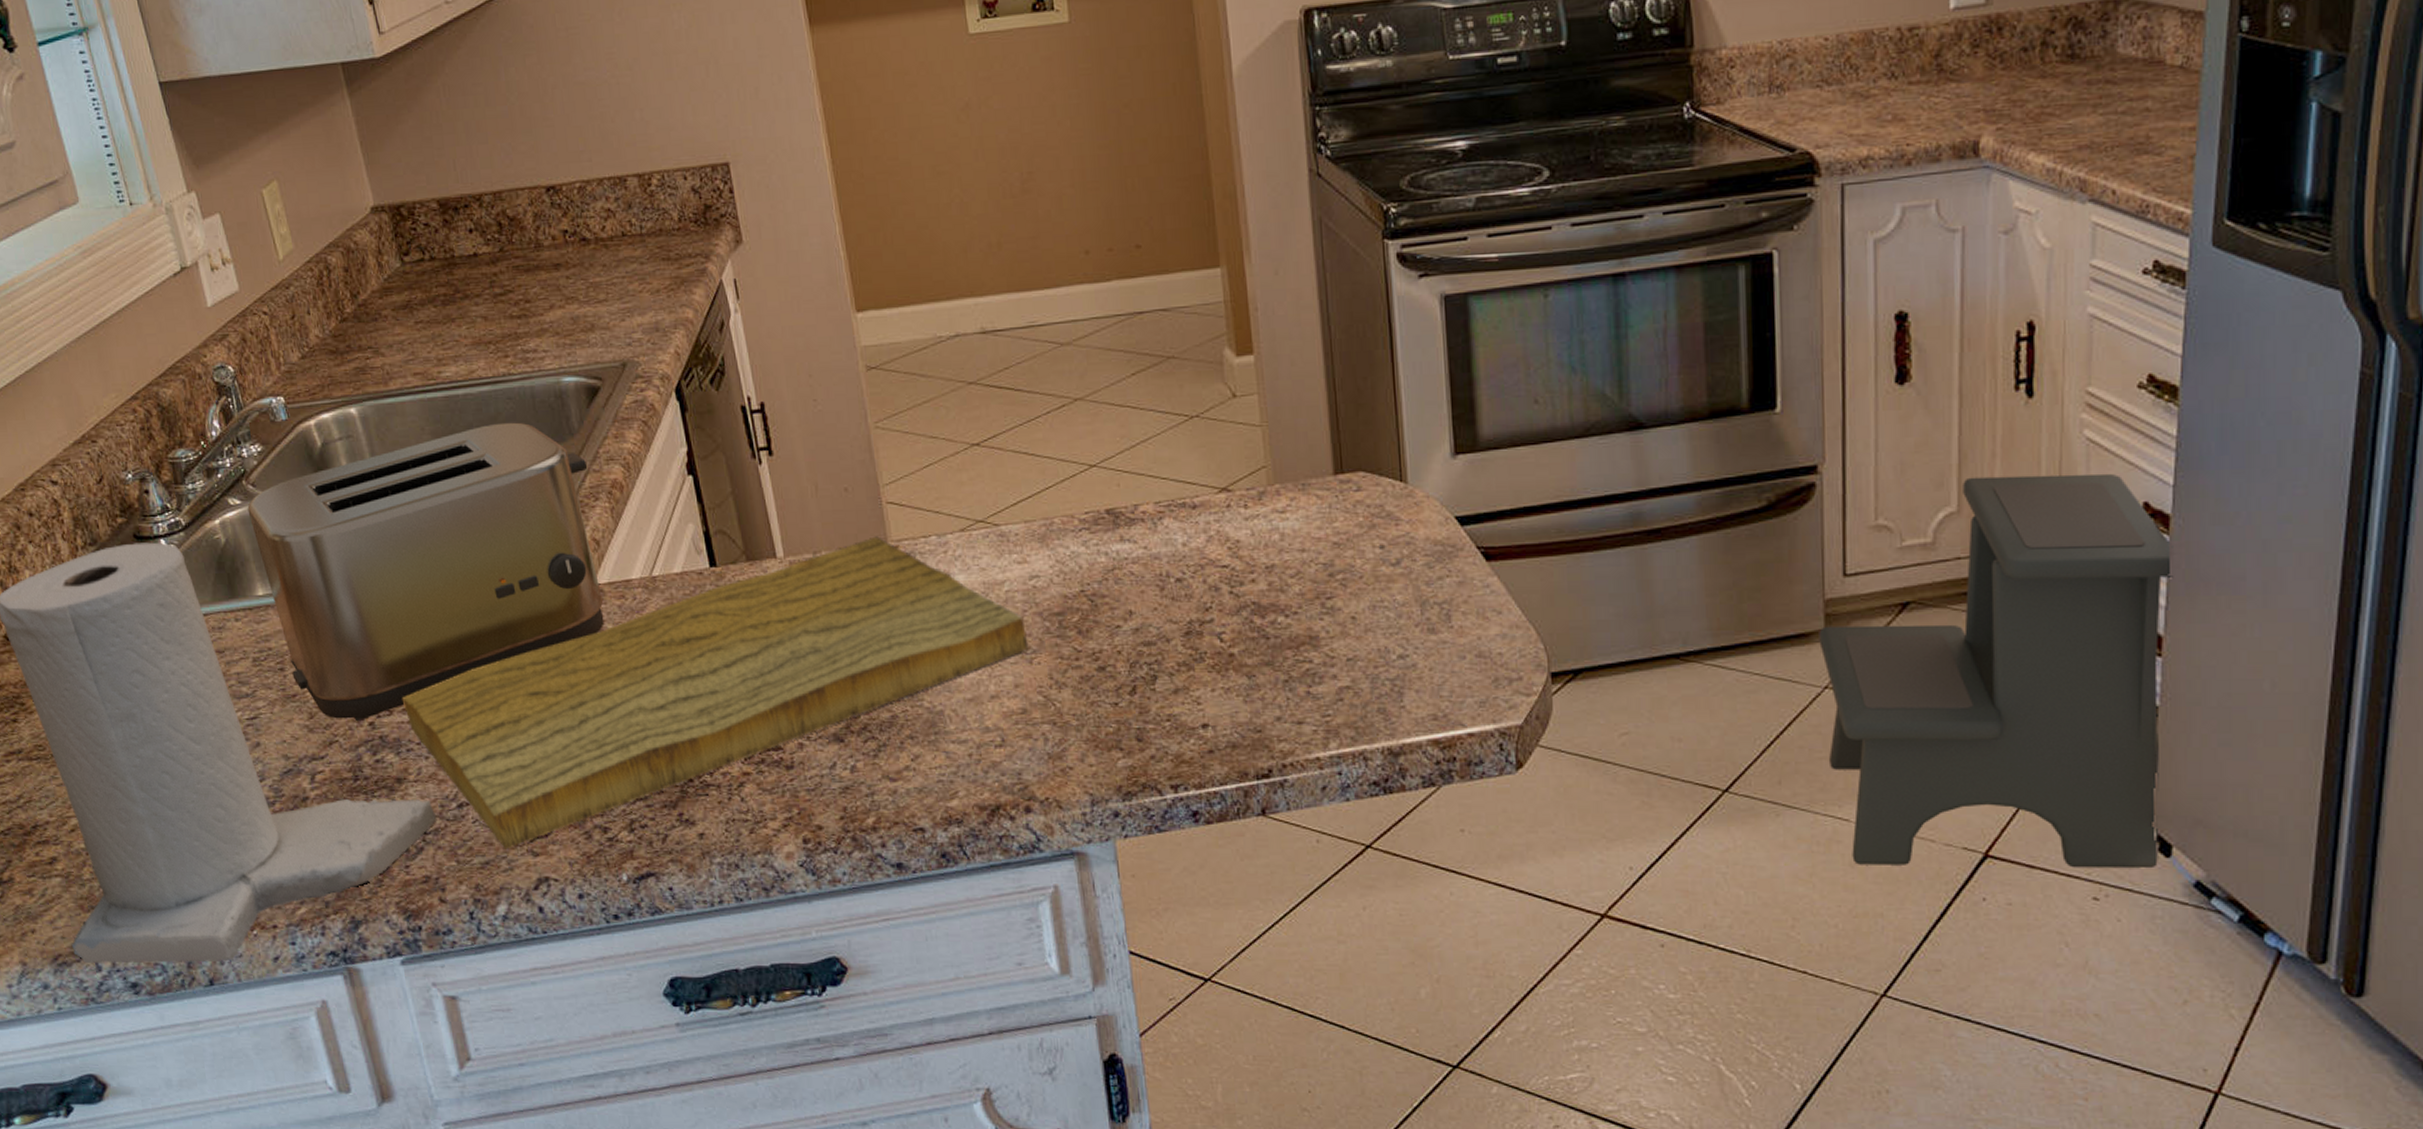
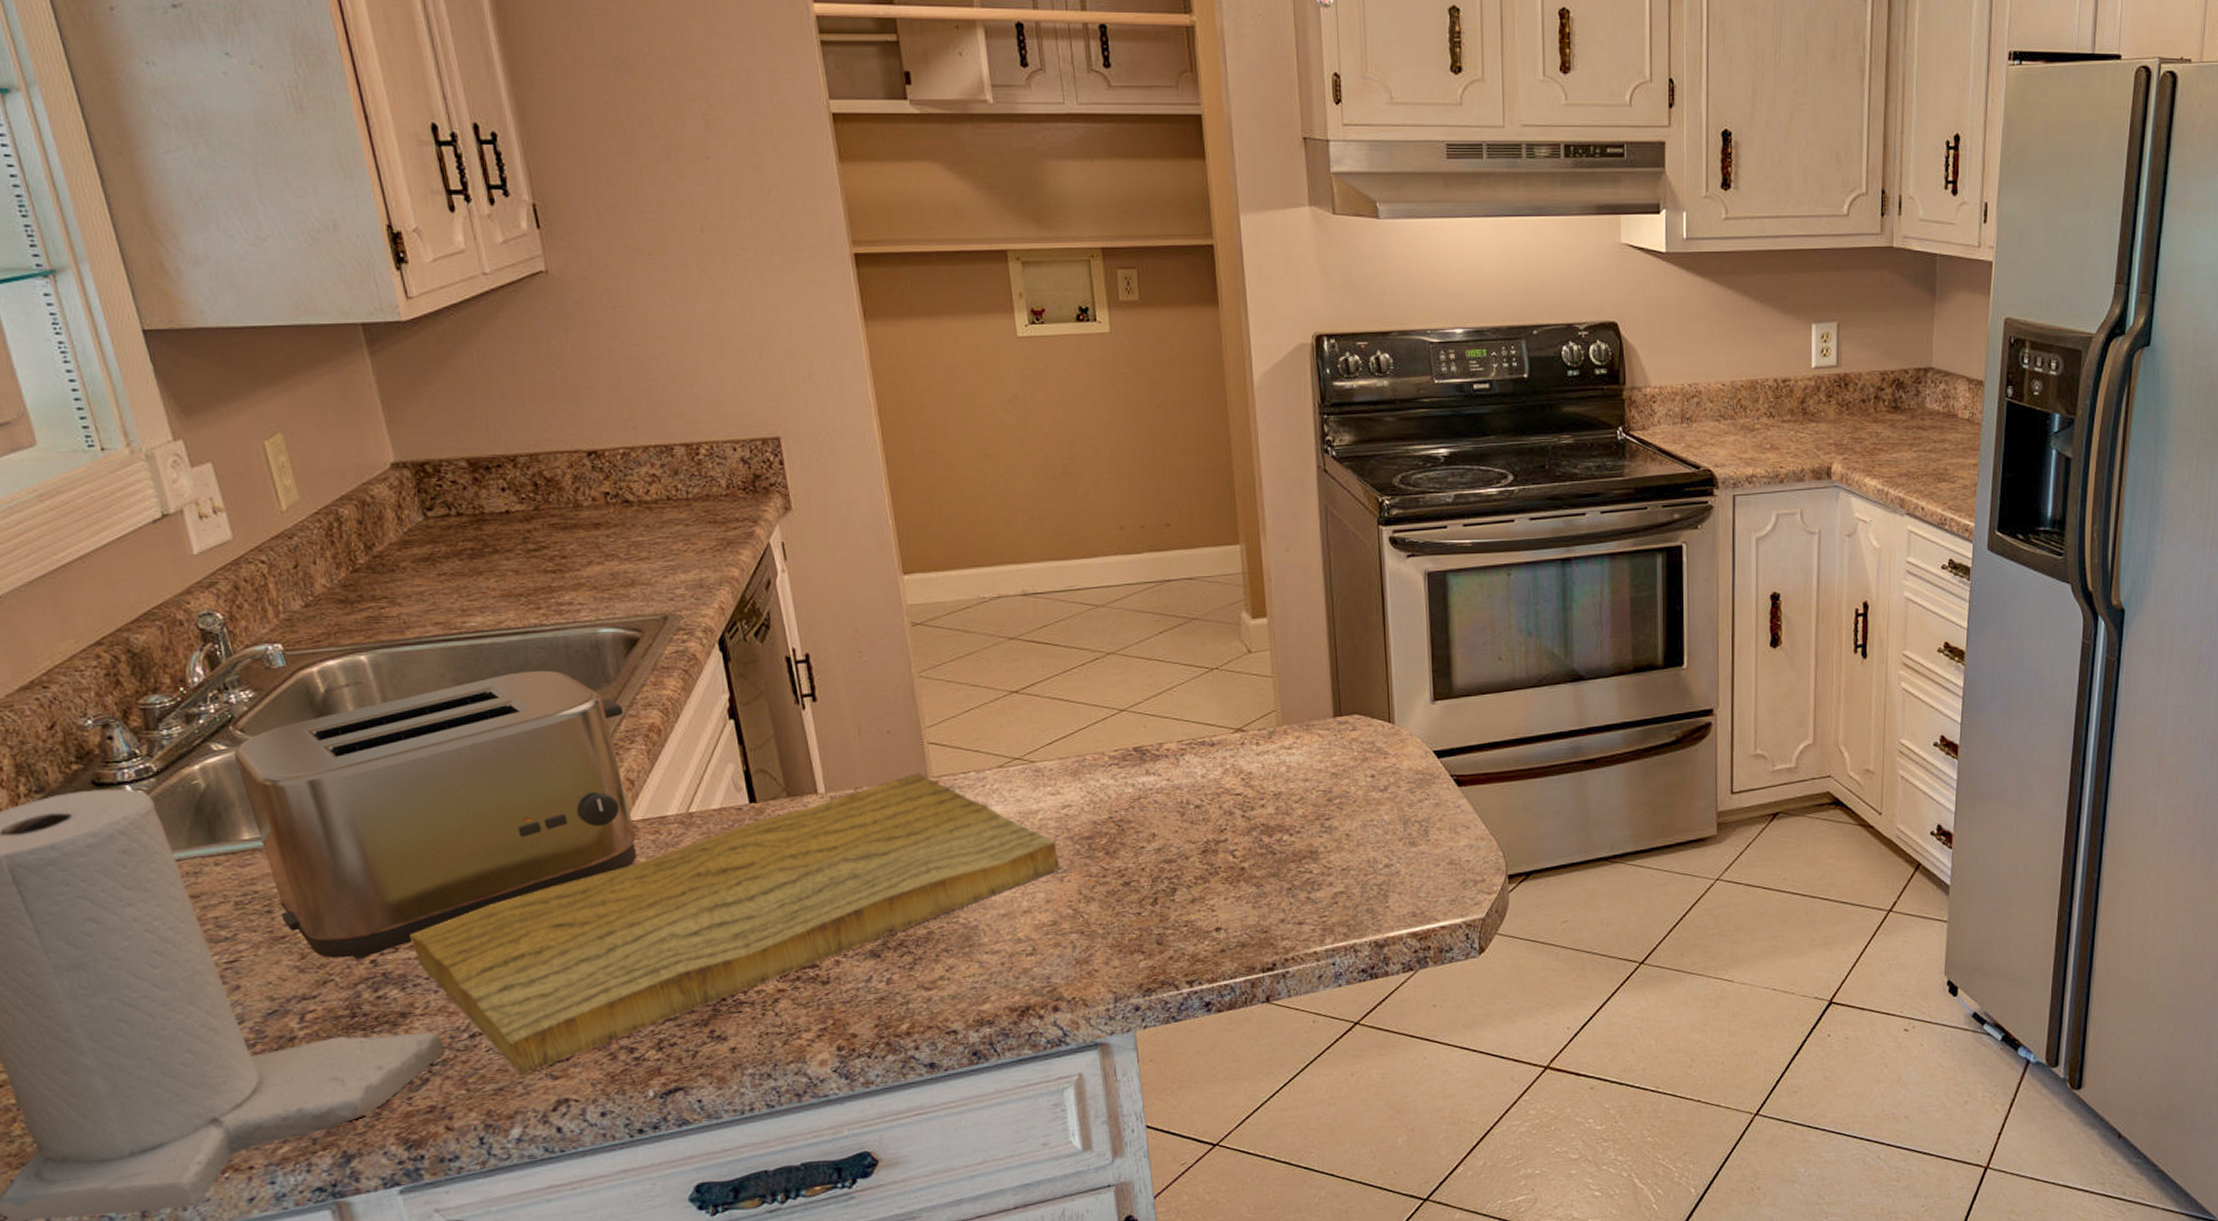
step stool: present [1819,473,2174,869] -> none [1713,714,1960,1015]

